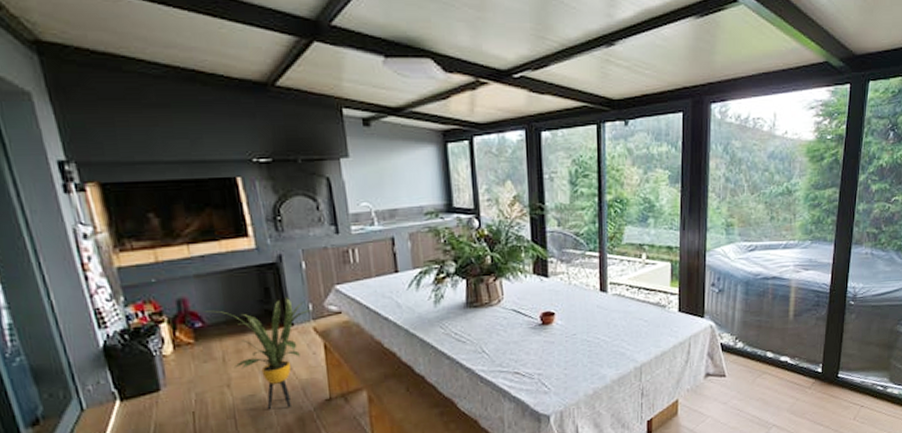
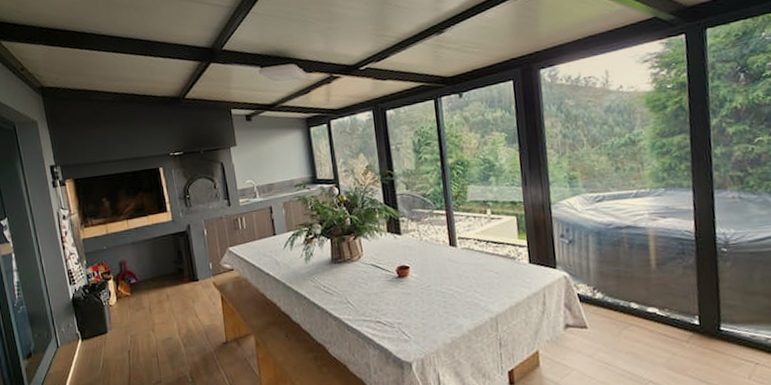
house plant: present [201,297,313,410] -> none [135,258,213,351]

